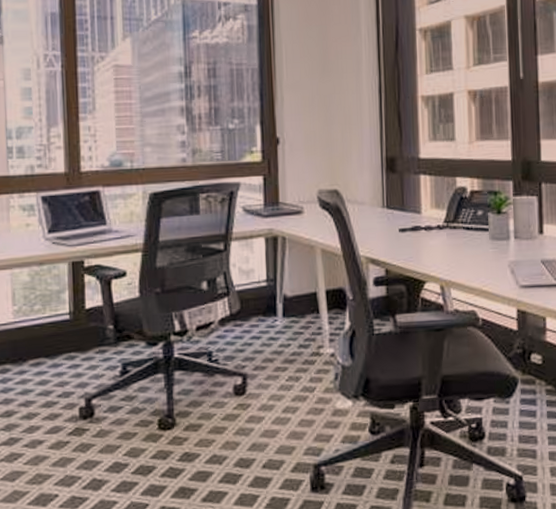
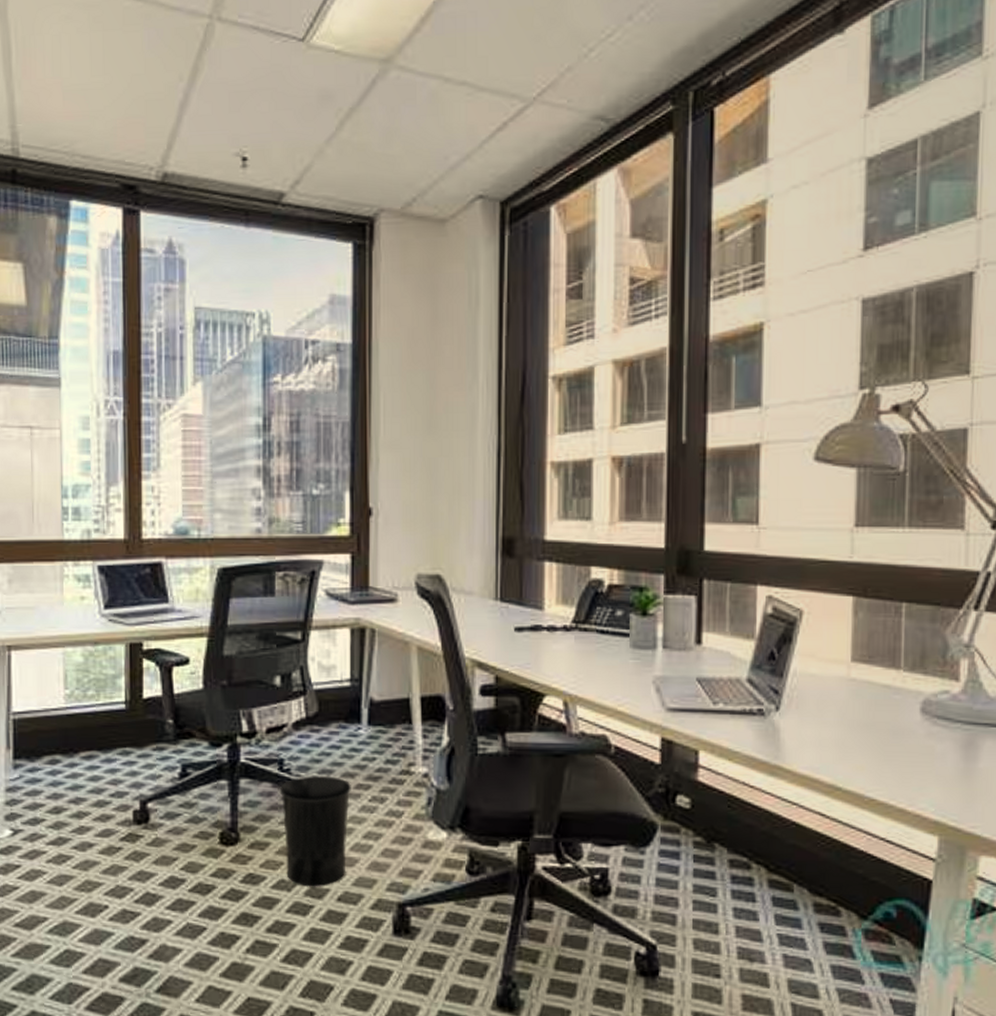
waste bin: none [209,362,271,459] -> present [279,775,351,887]

